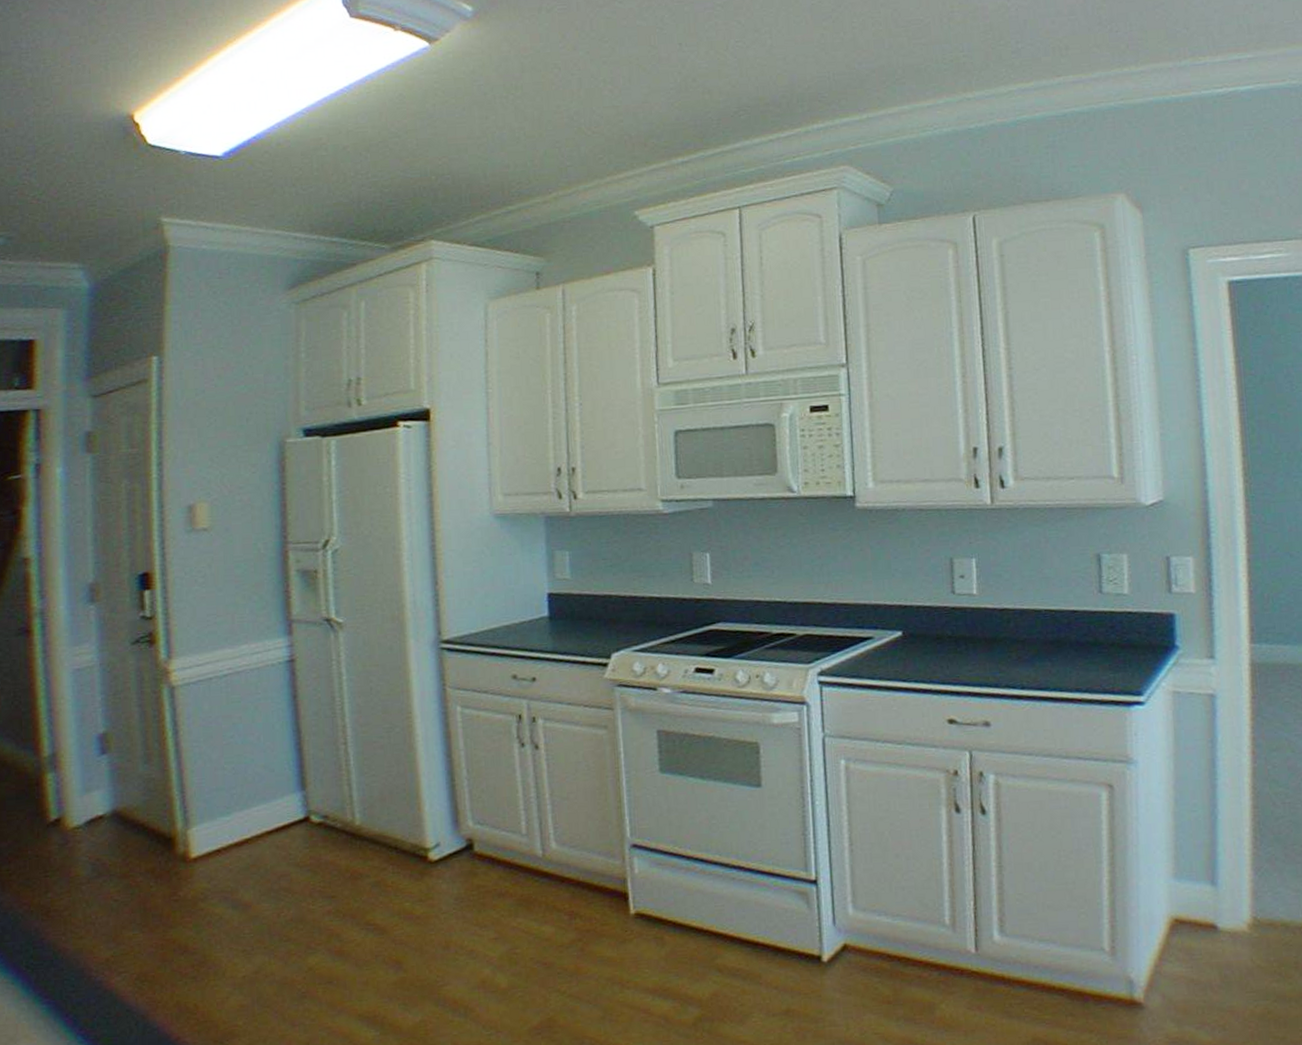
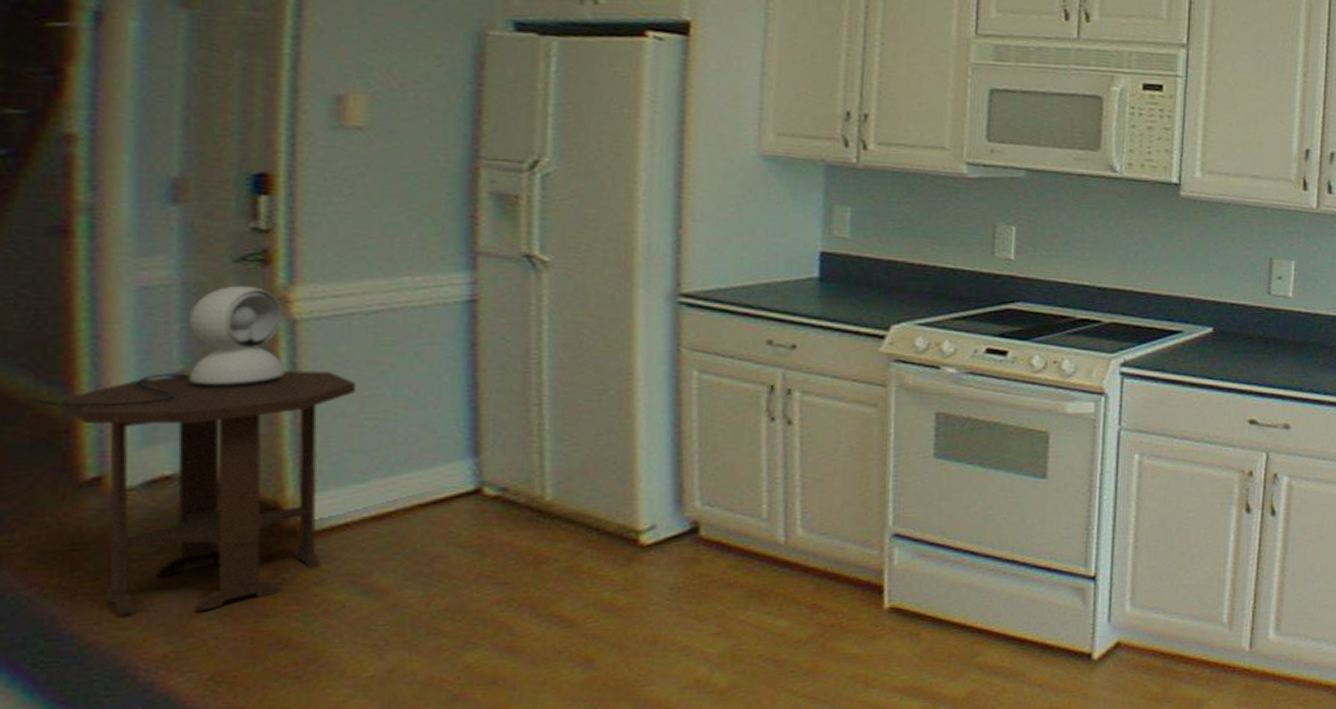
table lamp: none [15,662,170,766] -> present [32,285,285,407]
side table: none [34,726,217,927] -> present [64,371,355,615]

